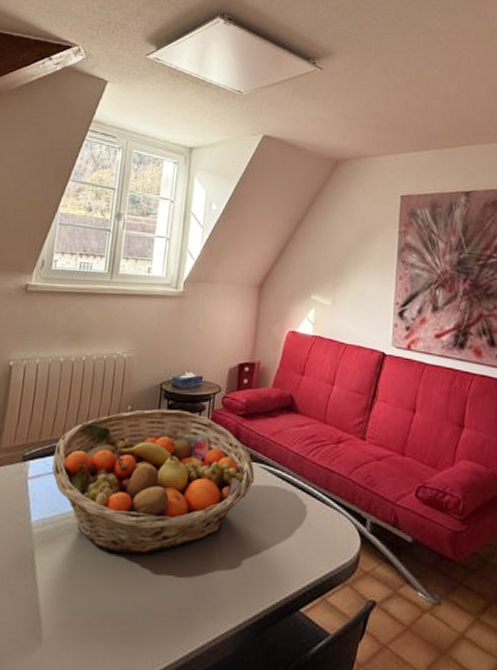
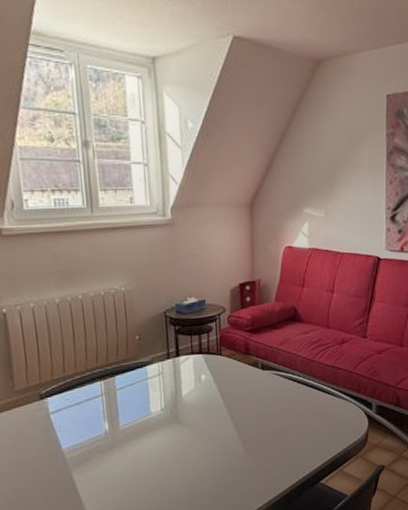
fruit basket: present [52,409,255,555] -> none [70,333,268,463]

